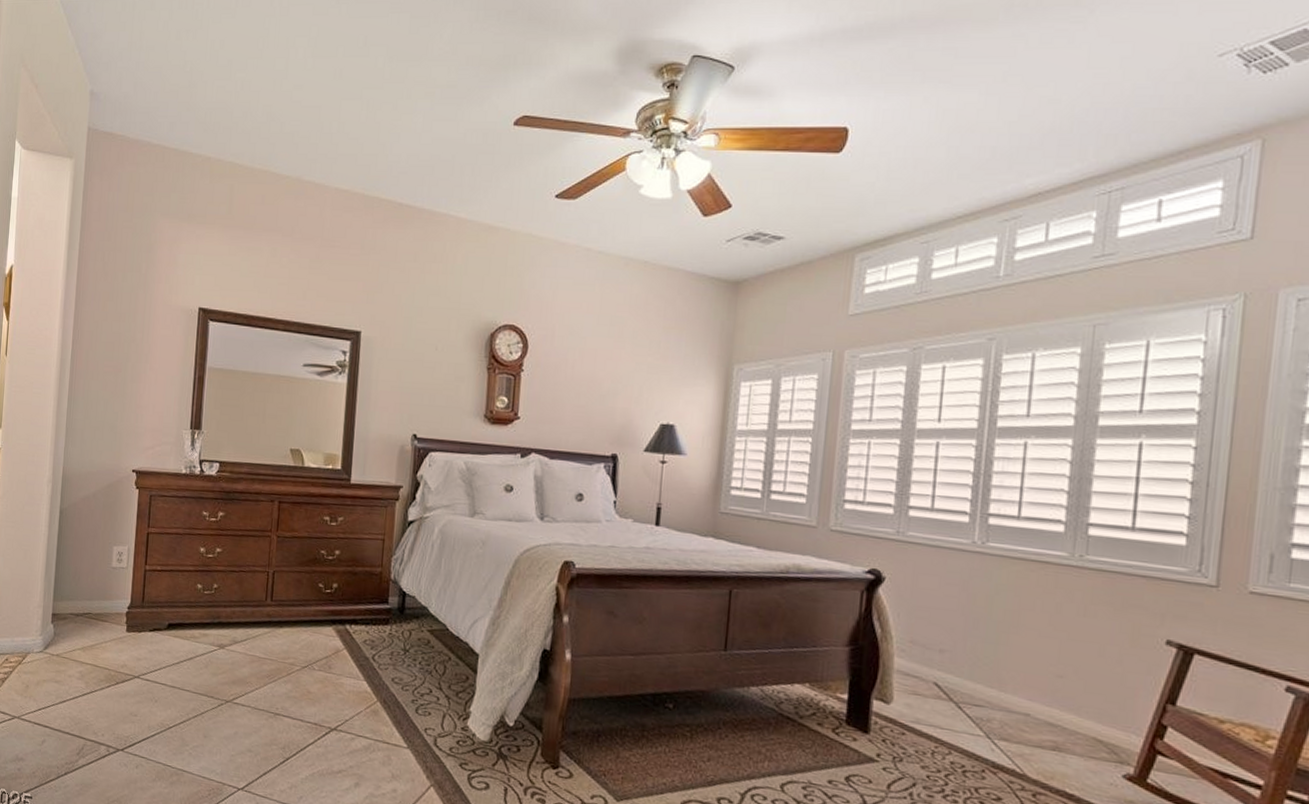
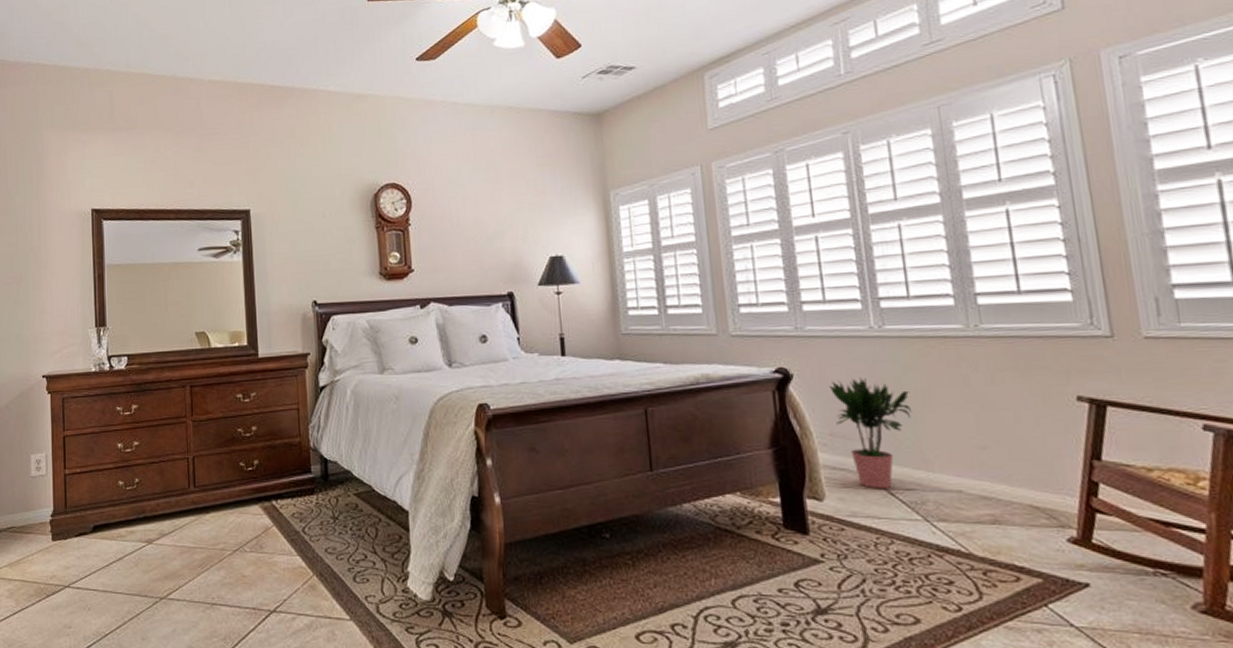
potted plant: none [919,590,998,702] -> present [829,378,912,489]

